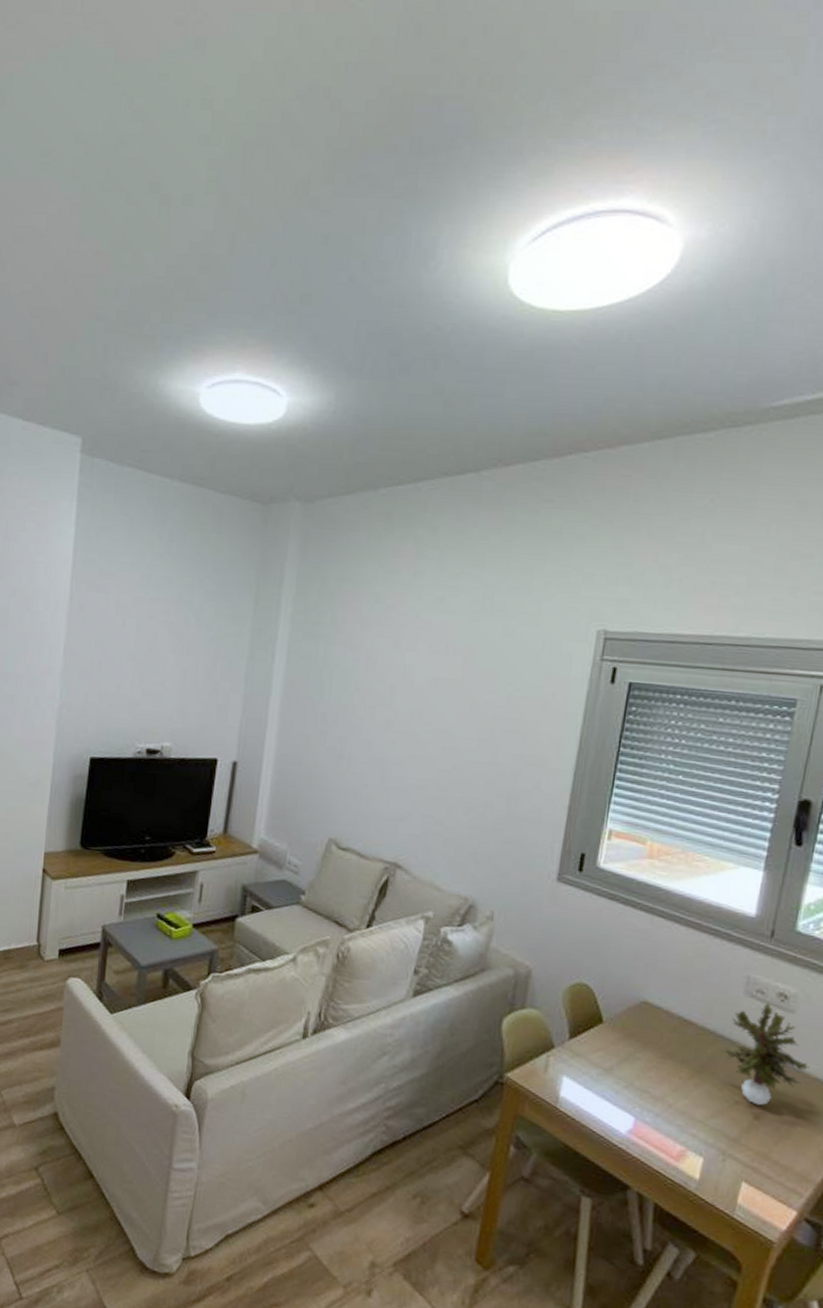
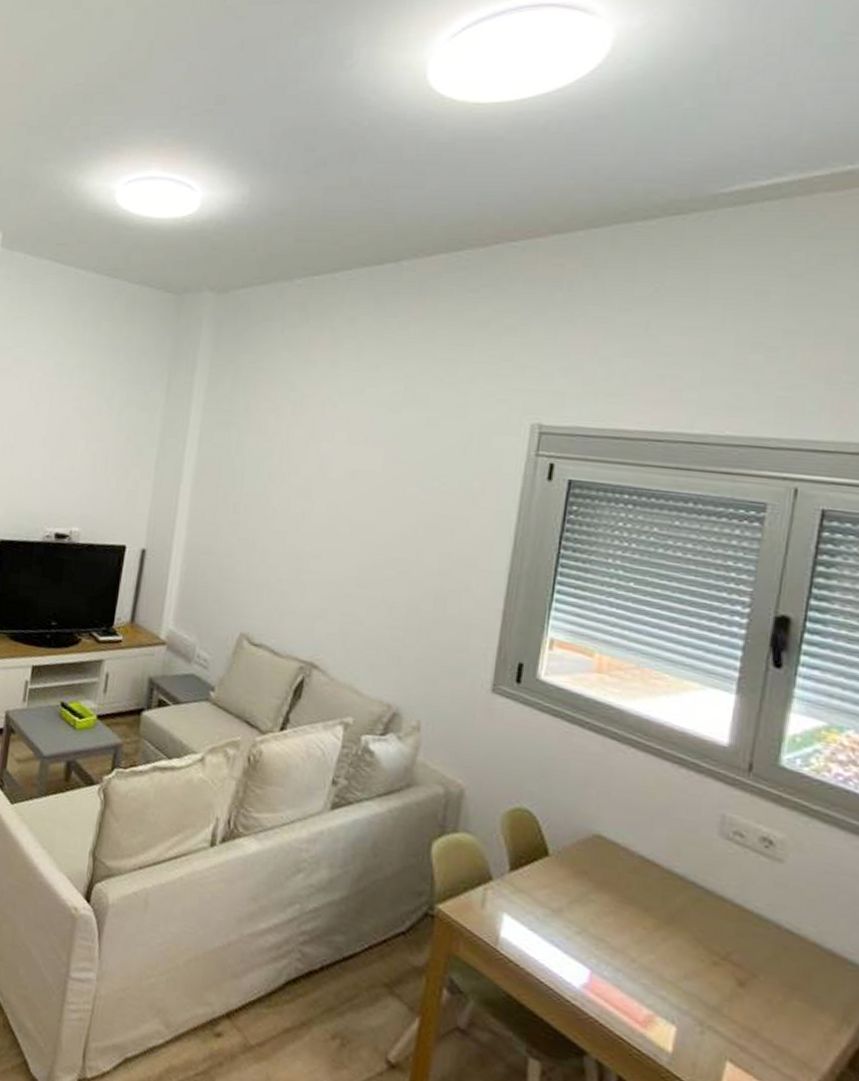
potted plant: present [723,1003,810,1106] -> none [695,847,805,970]

